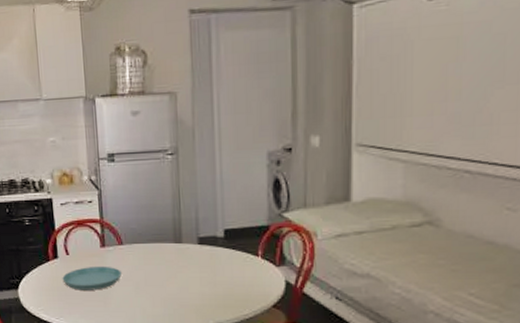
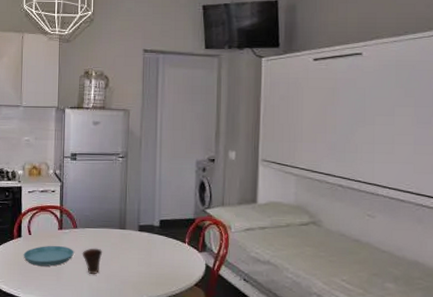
cup: none [131,267,156,297] -> present [82,248,103,274]

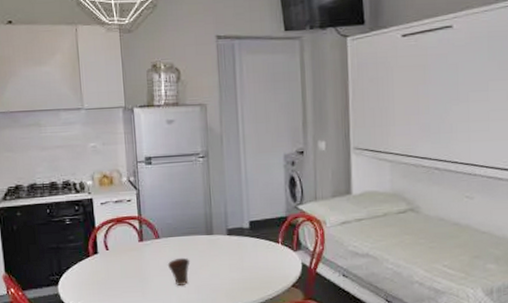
saucer: present [23,245,74,266] -> none [102,258,159,283]

